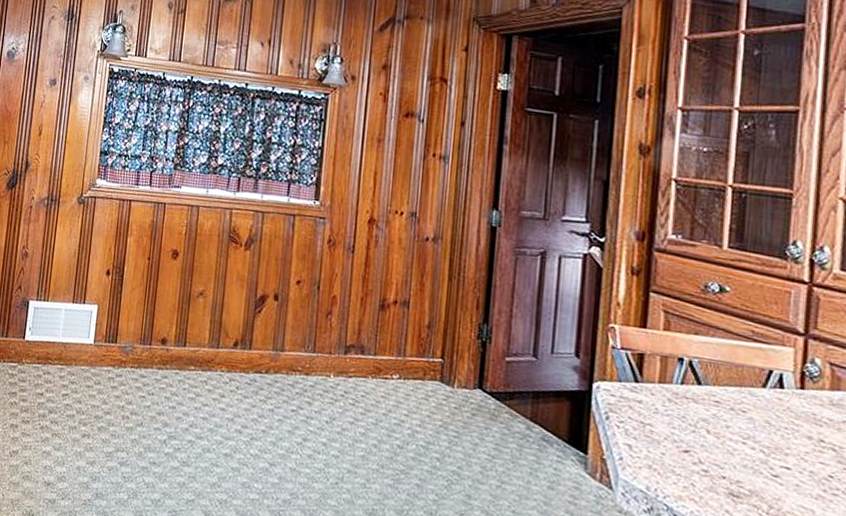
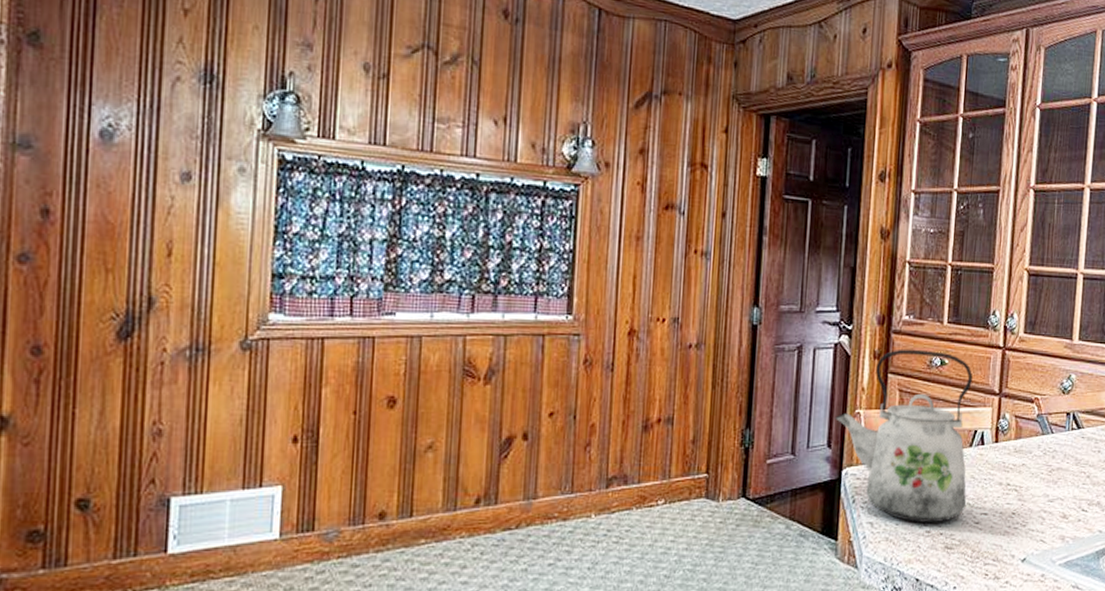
kettle: none [584,268,765,465] -> present [835,349,973,524]

